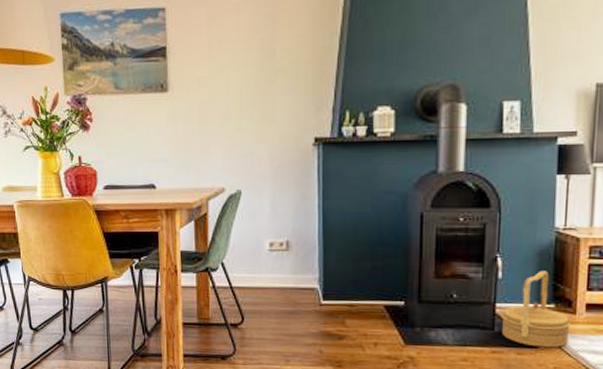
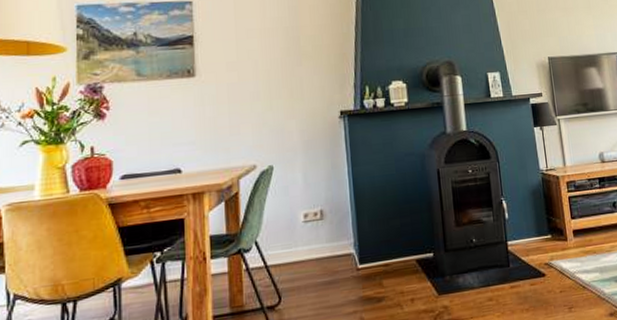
basket: present [501,270,571,348] -> none [513,207,566,276]

